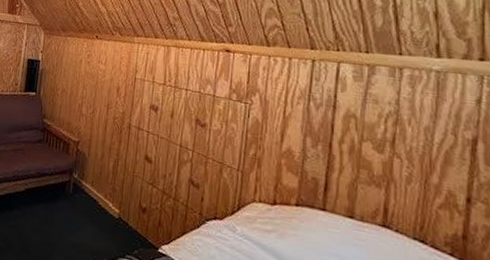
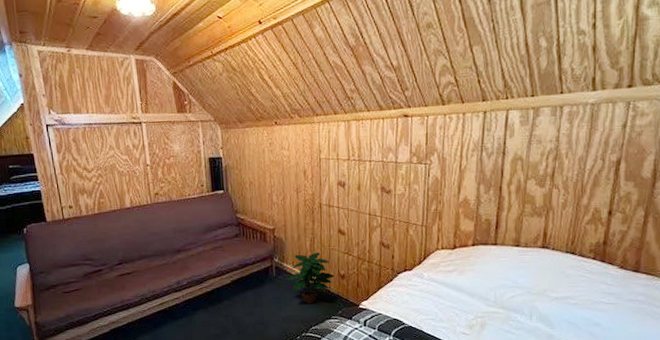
potted plant: none [84,175,135,235] -> present [288,252,335,305]

